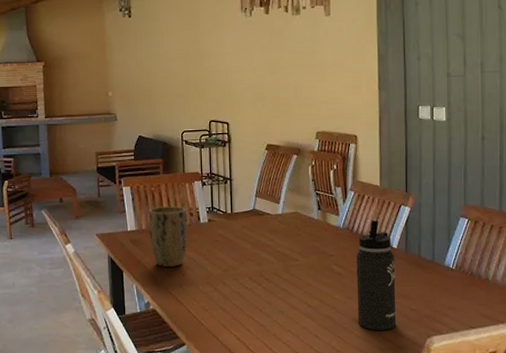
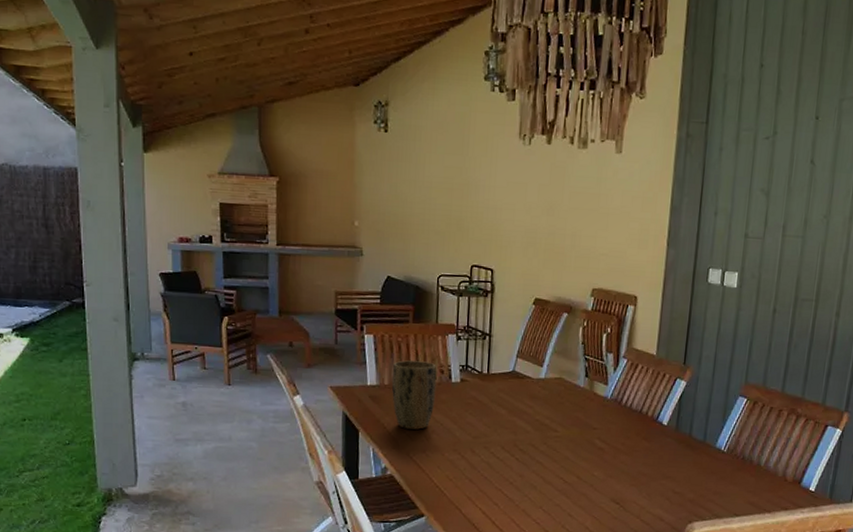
thermos bottle: present [356,220,396,330] -> none [616,393,663,513]

